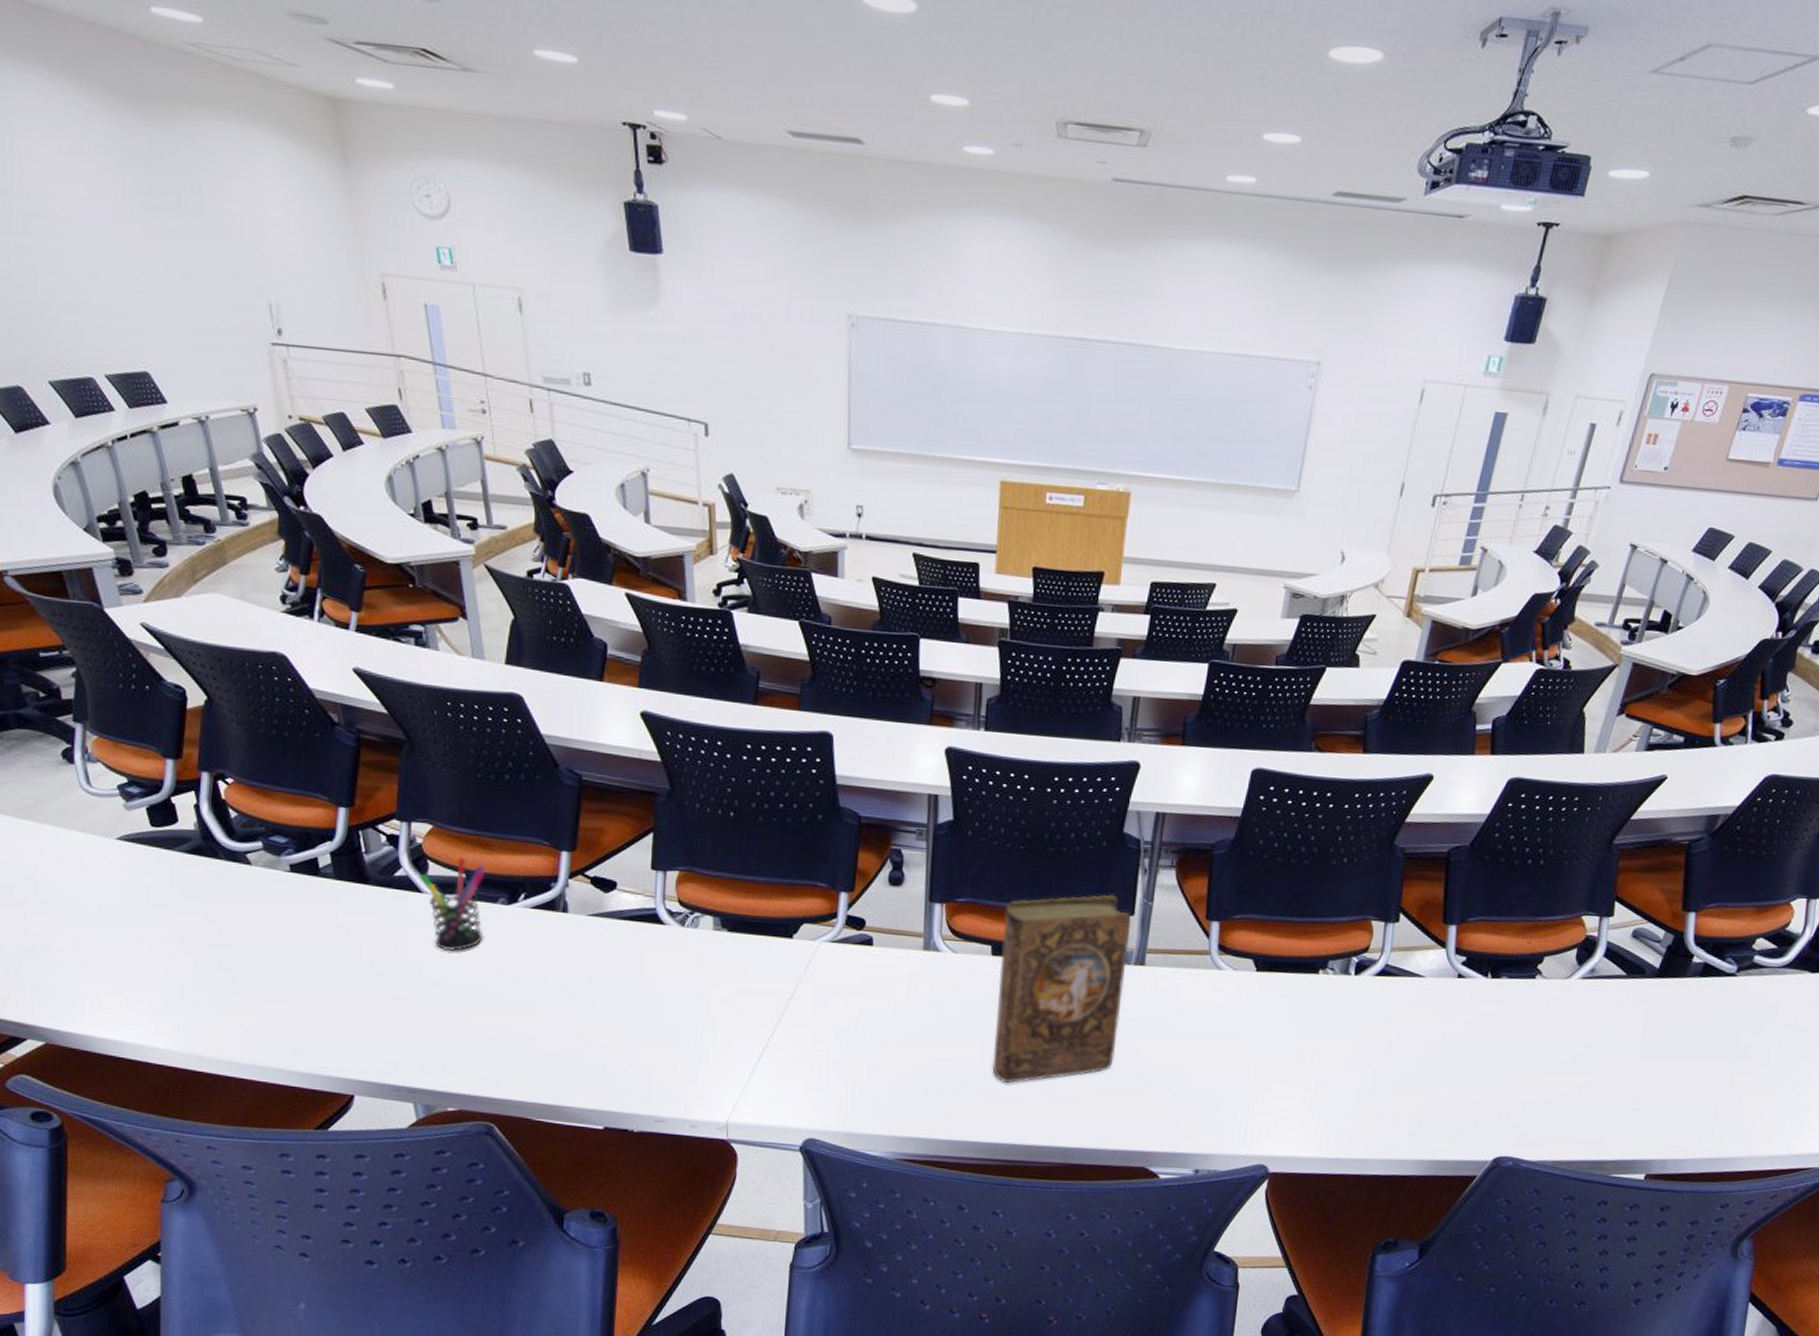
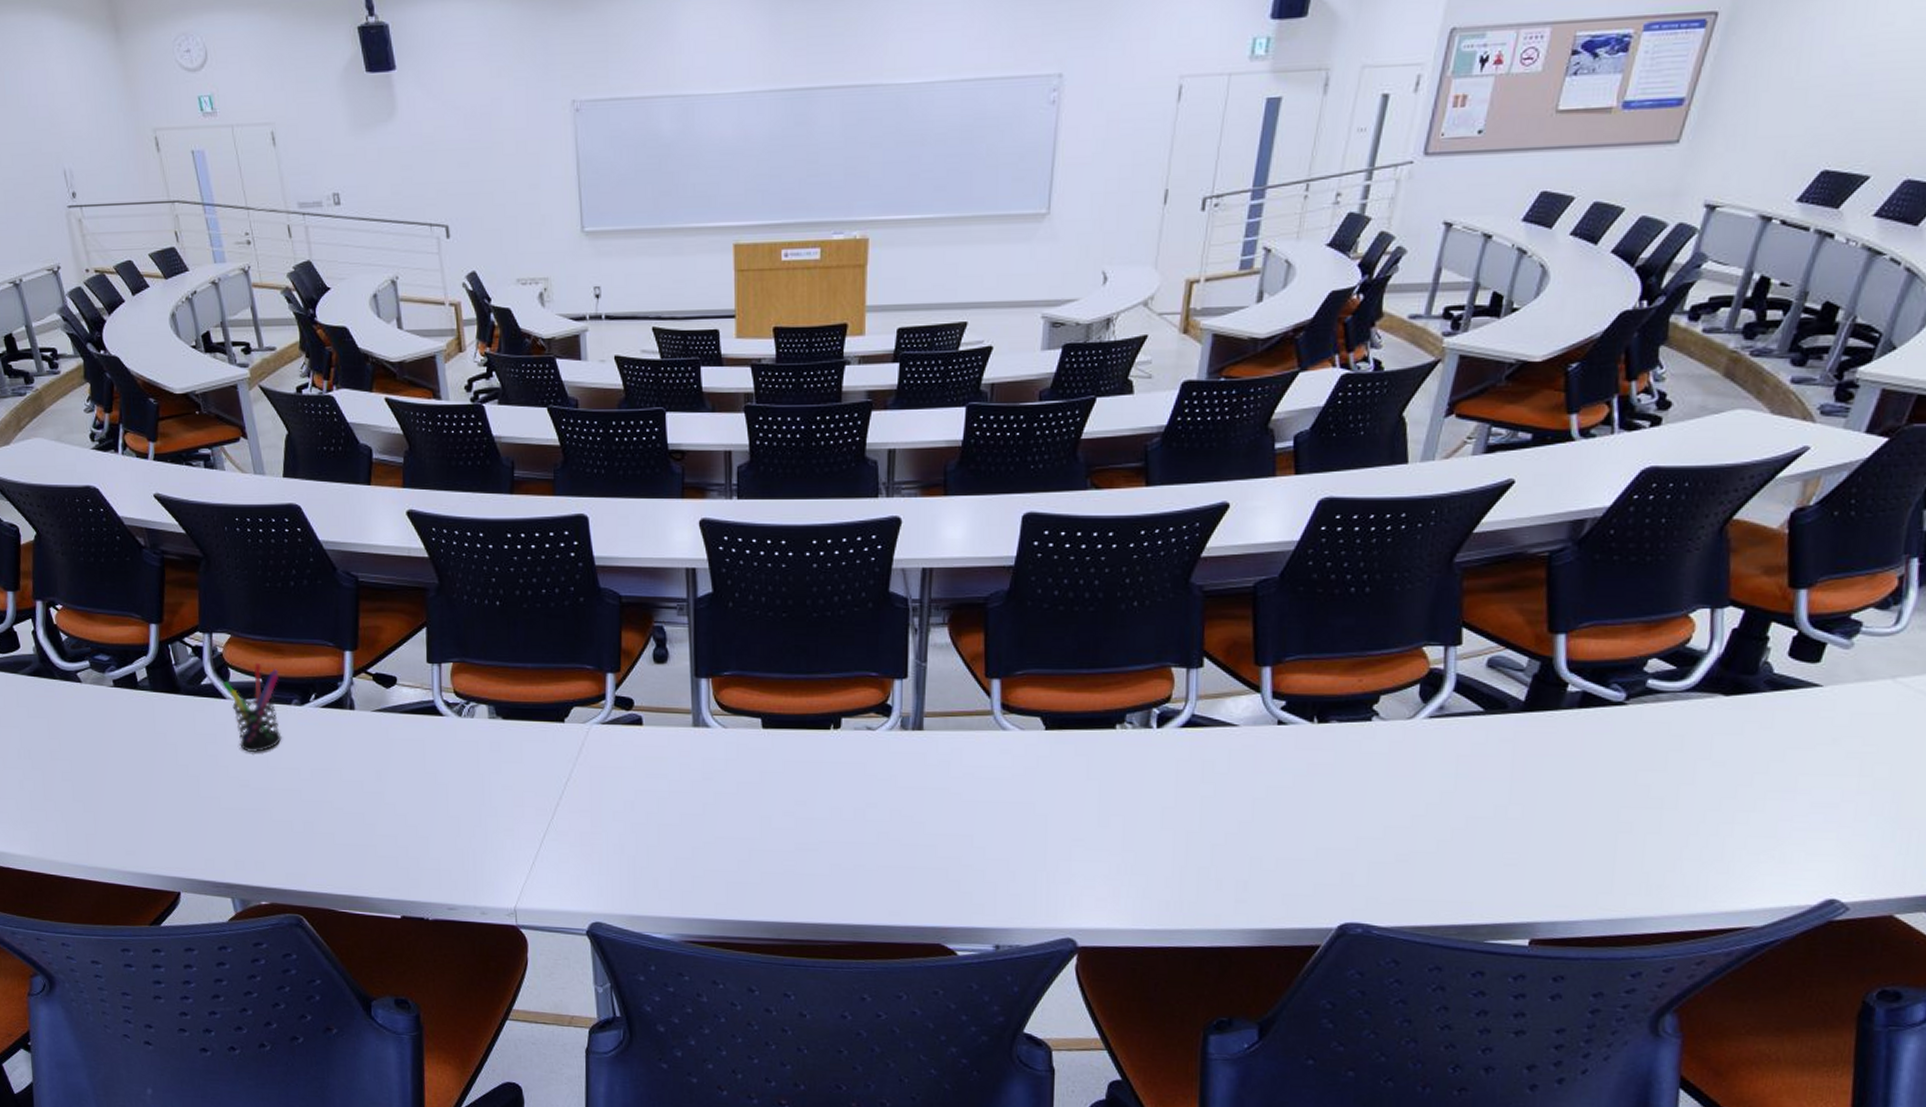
book: present [992,895,1131,1084] -> none [771,658,905,860]

